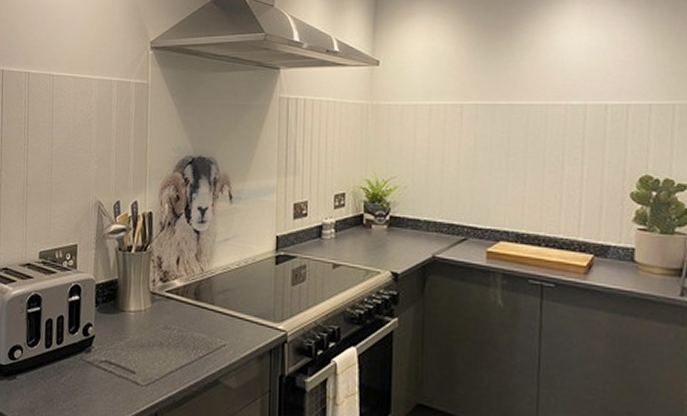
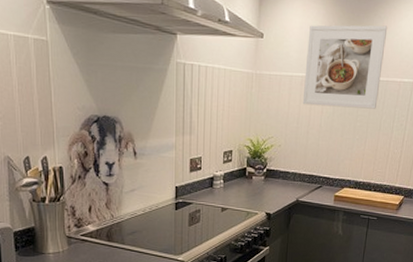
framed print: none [432,41,540,140] -> present [302,25,388,109]

